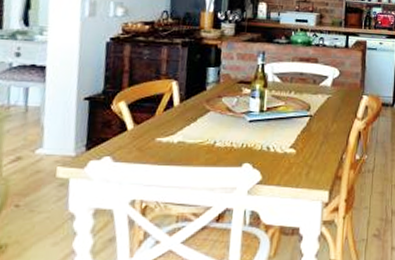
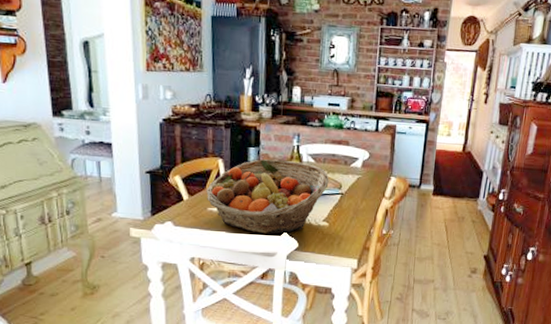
fruit basket: none [155,79,297,166] -> present [206,159,329,234]

